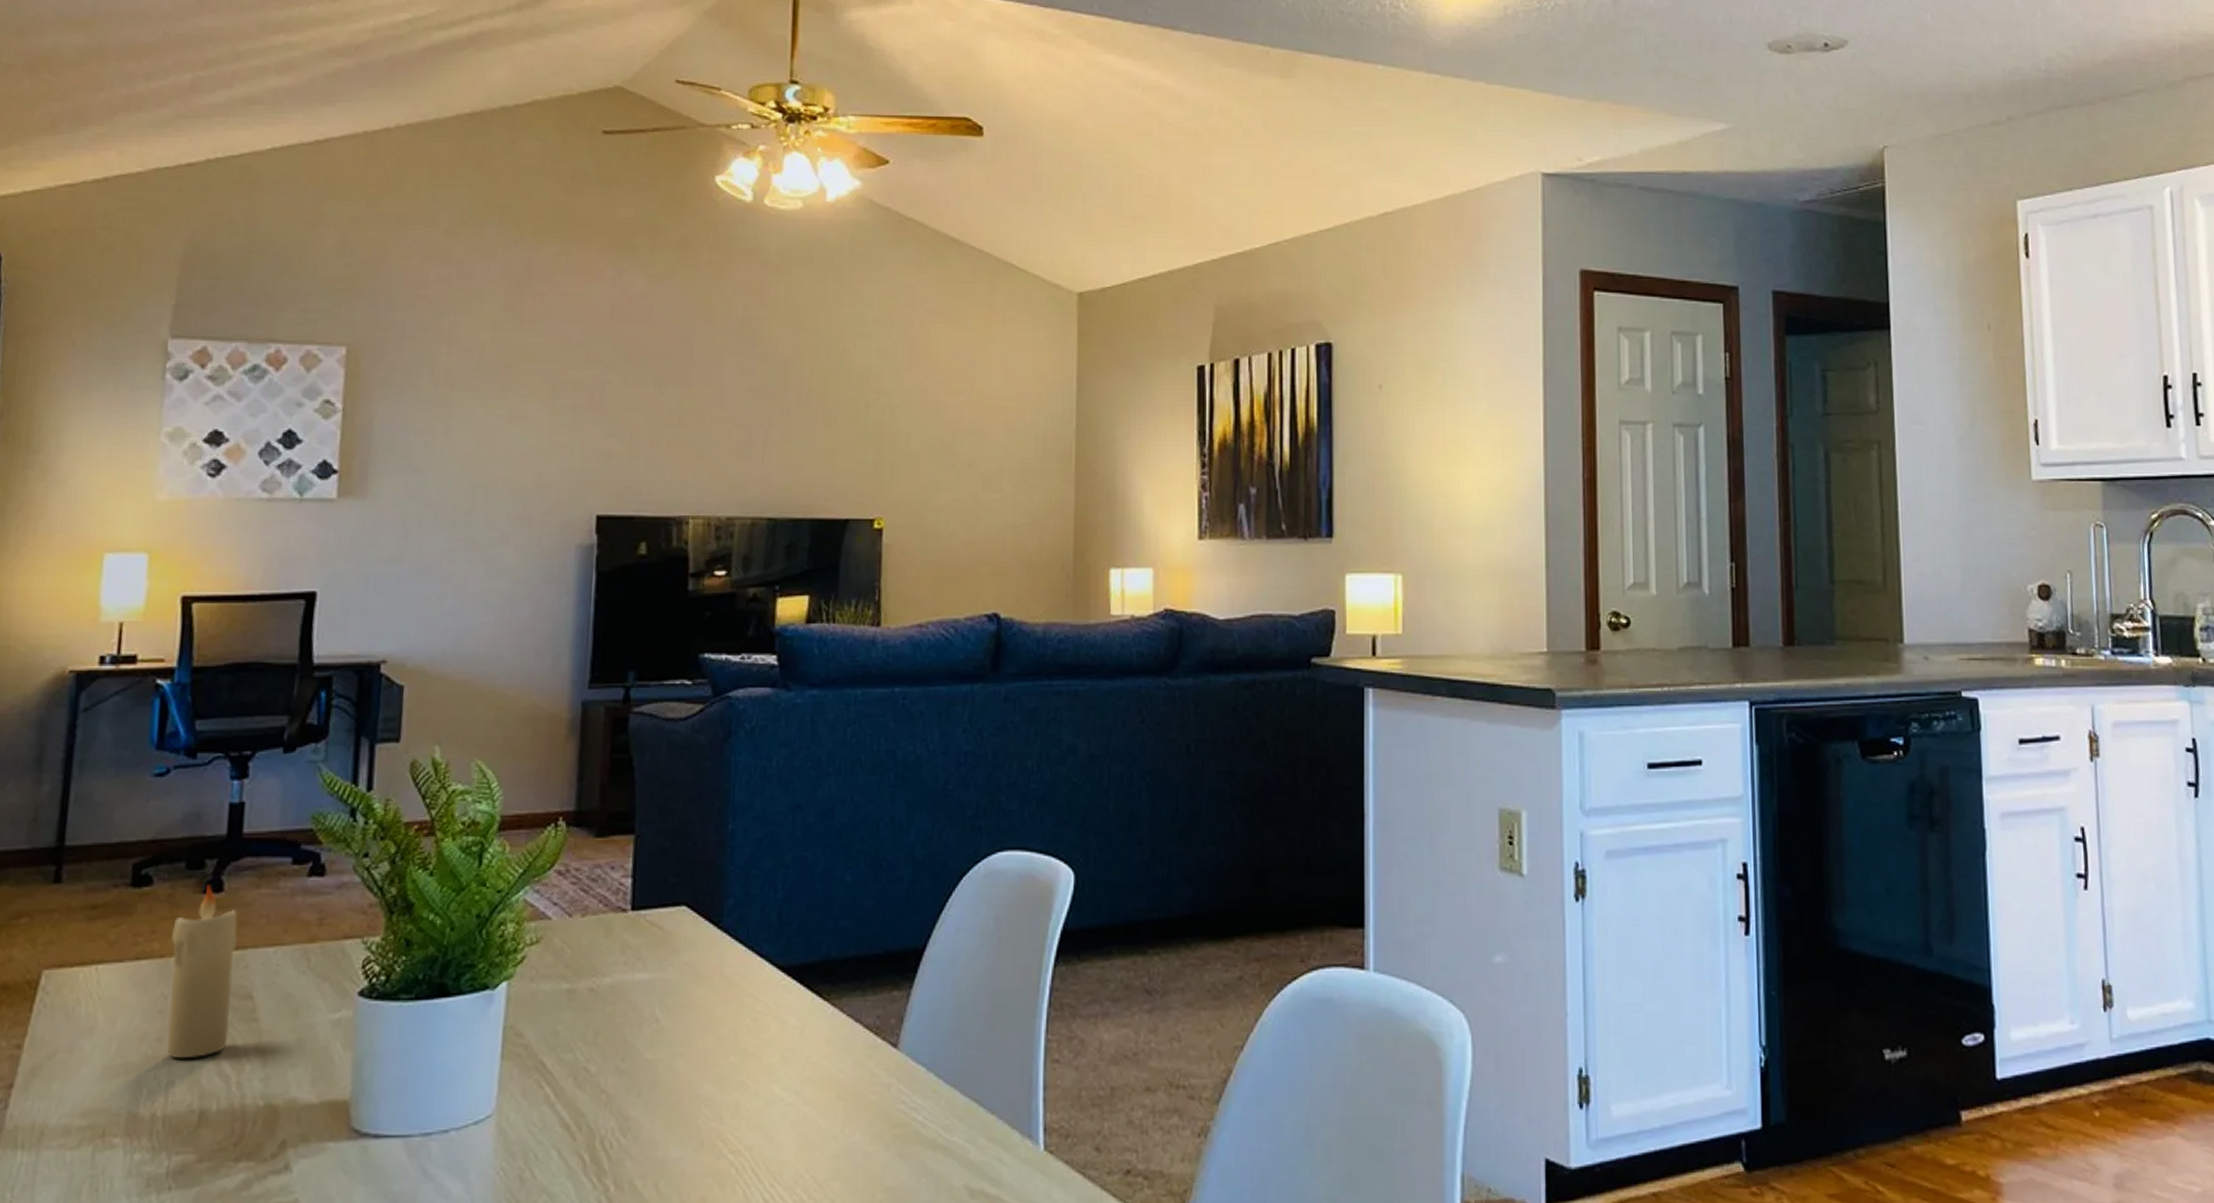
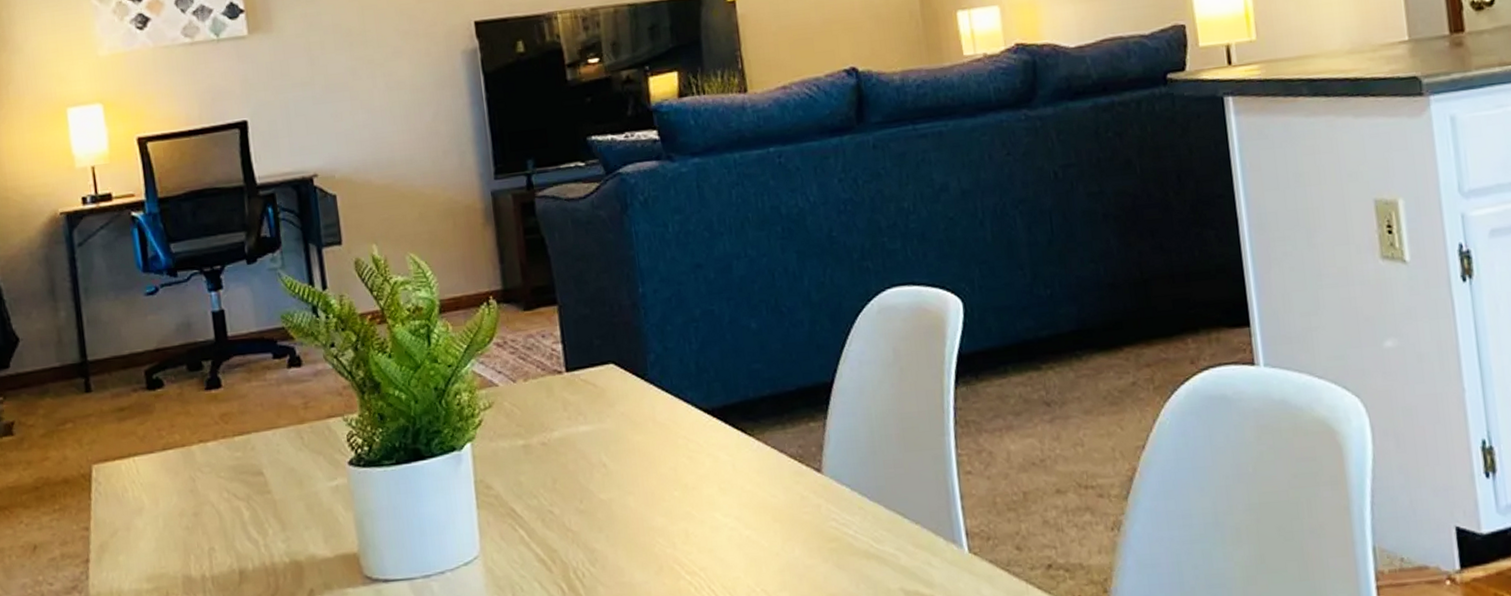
candle: present [166,885,238,1058] -> none [187,382,251,528]

